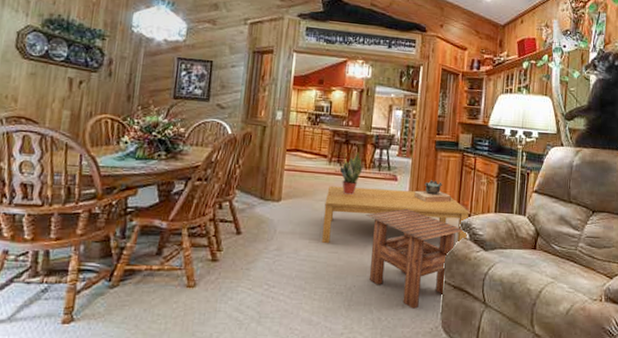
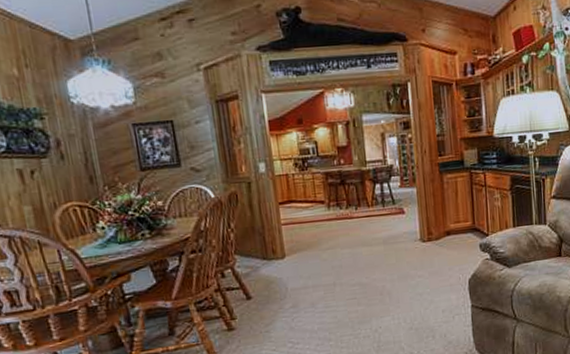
coffee table: present [321,185,469,244] -> none [332,217,488,292]
potted plant: present [339,152,365,195] -> none [340,191,367,238]
side table: present [365,208,463,309] -> none [377,240,483,338]
decorative urn: present [414,180,452,203] -> none [424,205,466,230]

